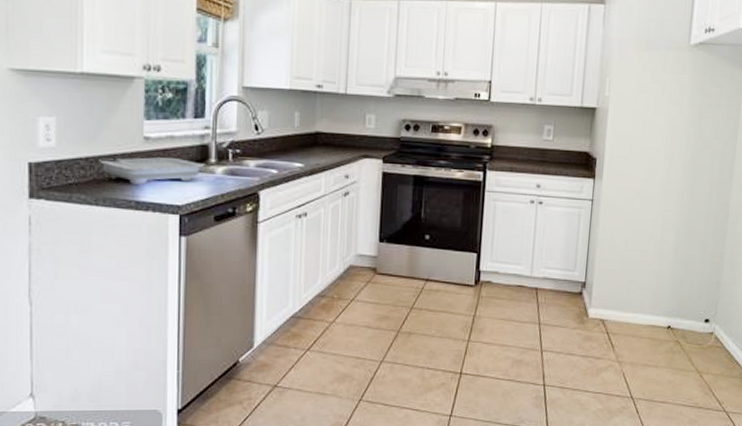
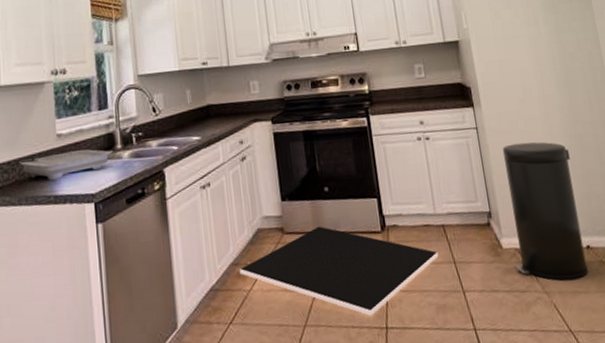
door mat: none [325,272,526,361] -> present [240,226,439,316]
pedal bin: none [594,221,676,354] -> present [502,142,588,281]

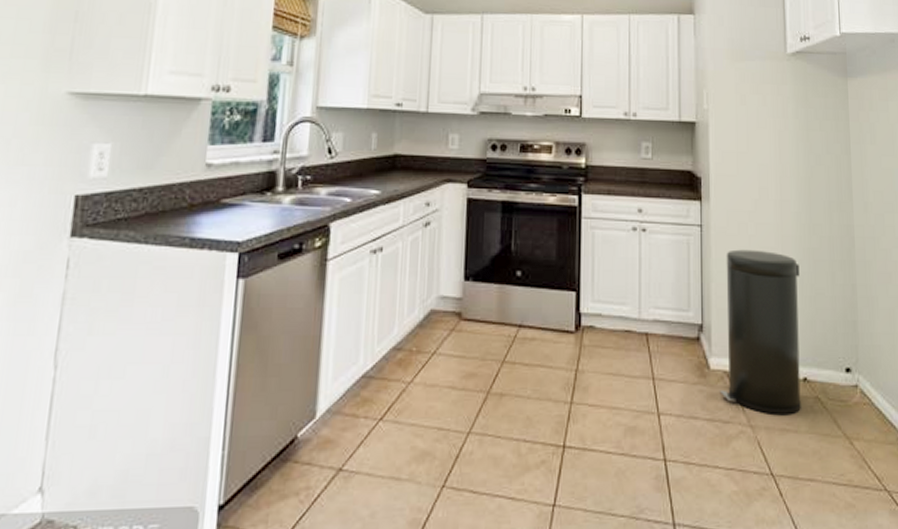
dish rack: present [20,149,111,180] -> none [154,186,270,218]
door mat: present [240,226,439,316] -> none [402,316,637,430]

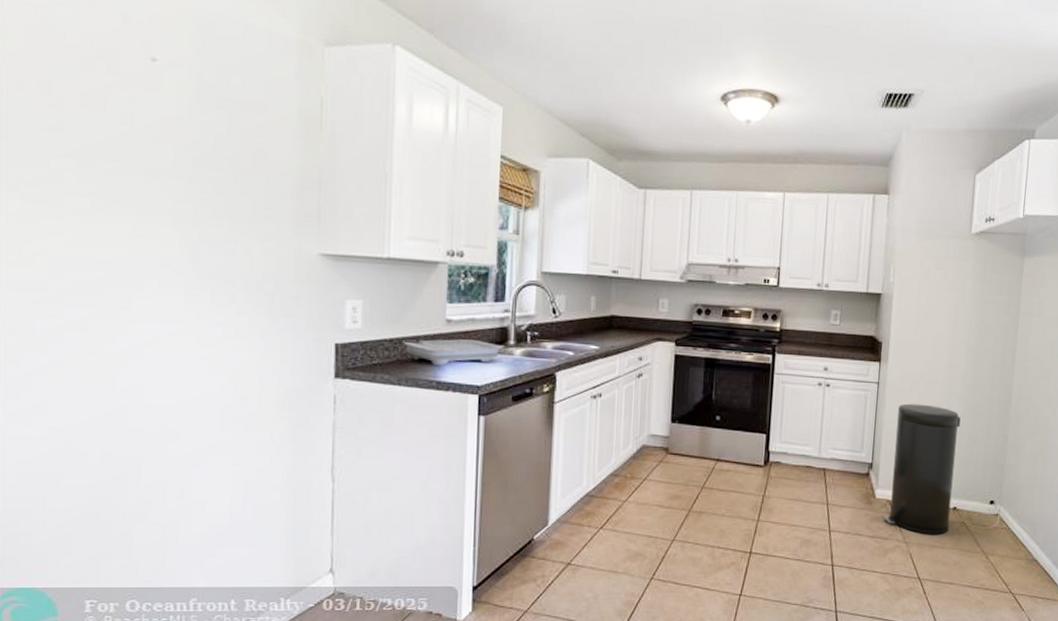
dish rack: none [154,186,270,218] -> present [403,339,503,365]

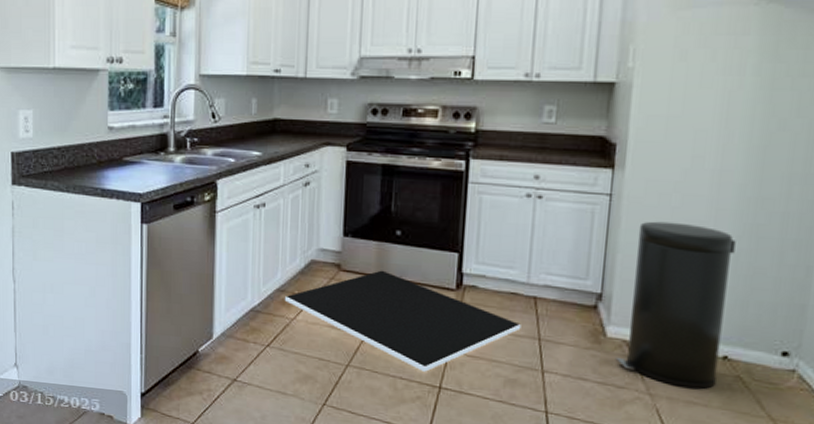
dish rack: present [403,339,503,365] -> none [70,146,163,173]
door mat: none [618,452,814,540] -> present [285,270,522,372]

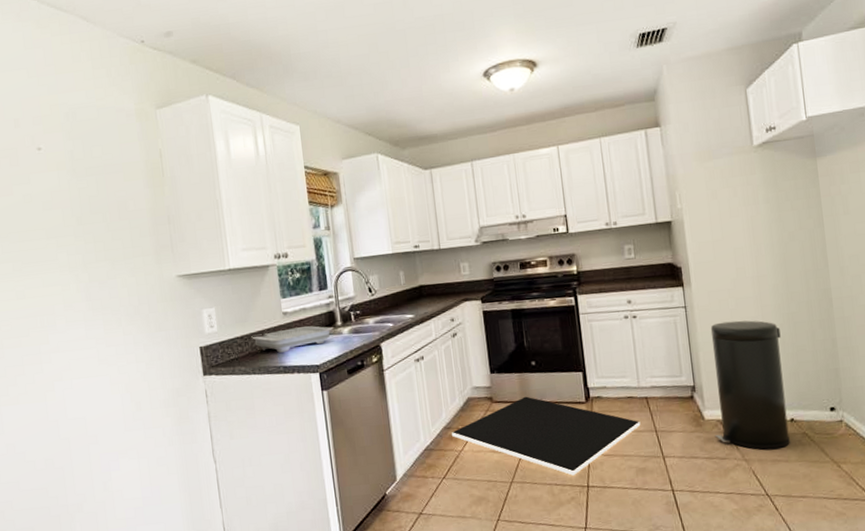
dish rack: none [70,146,163,173] -> present [251,326,332,353]

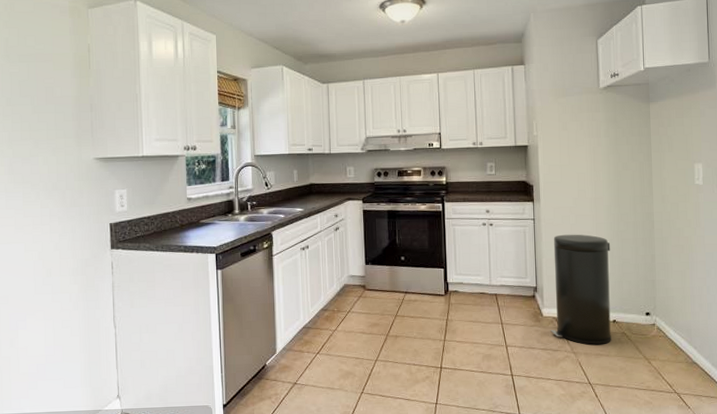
dish rack: present [251,326,332,353] -> none [157,212,230,233]
door mat: present [452,396,641,476] -> none [328,286,489,358]

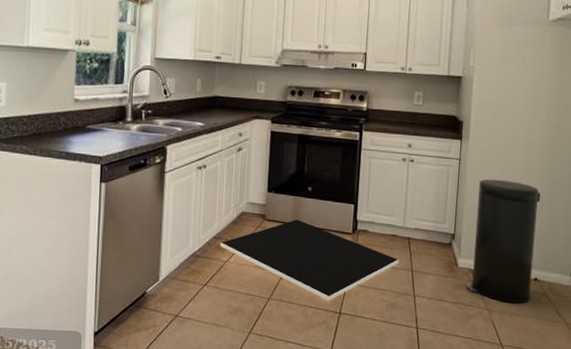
door mat: none [328,286,489,358] -> present [220,219,399,301]

